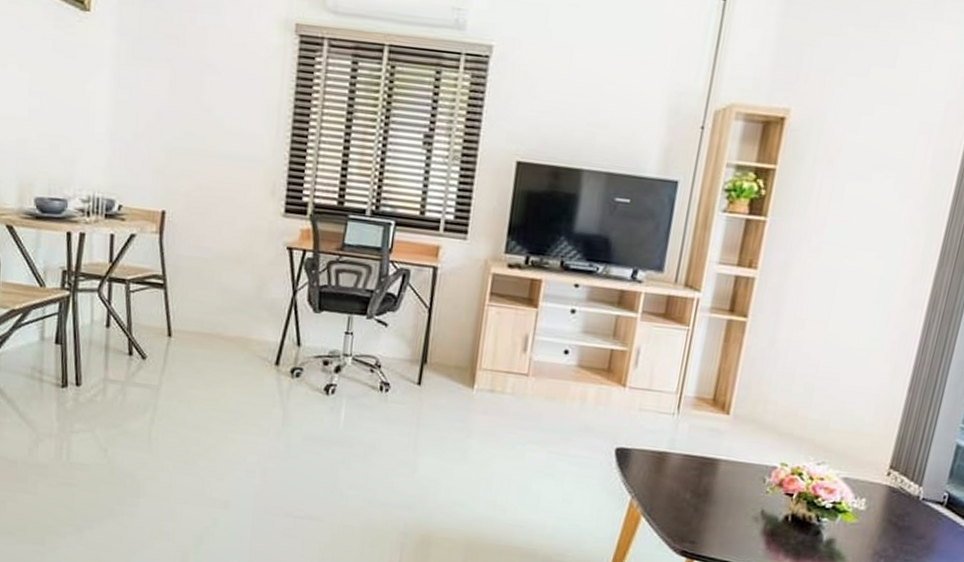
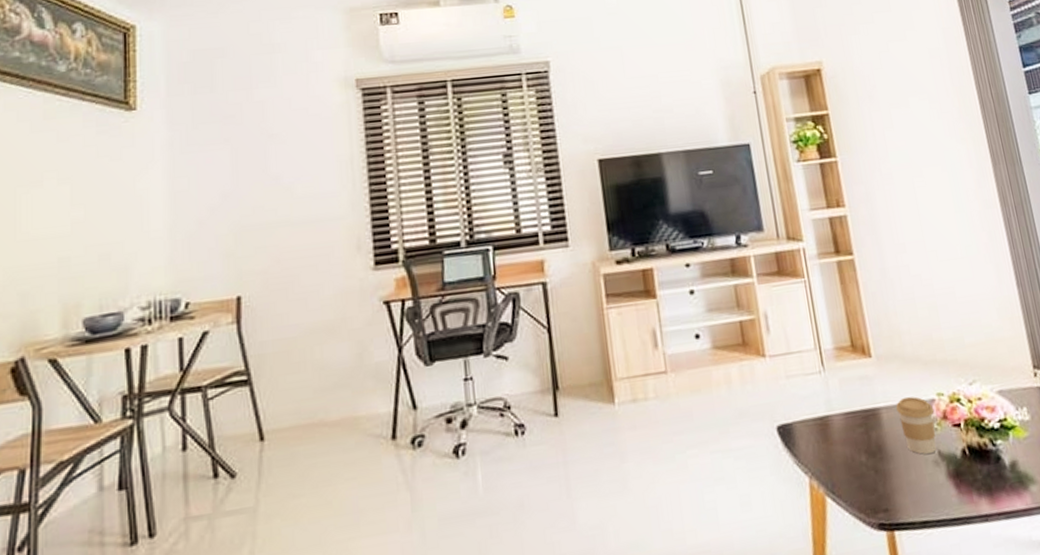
coffee cup: none [733,457,772,510] -> present [896,396,936,455]

